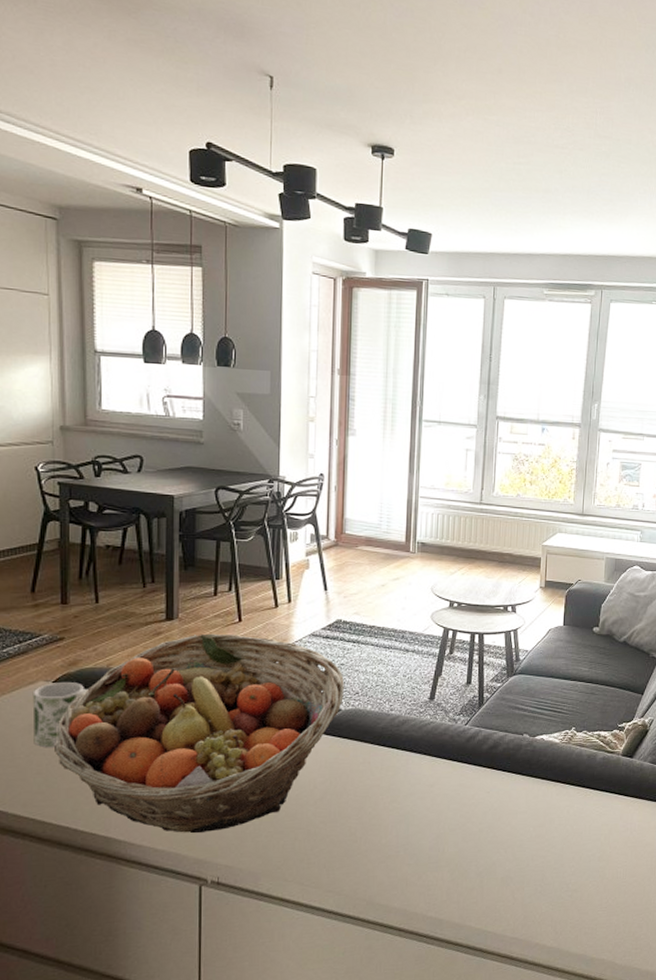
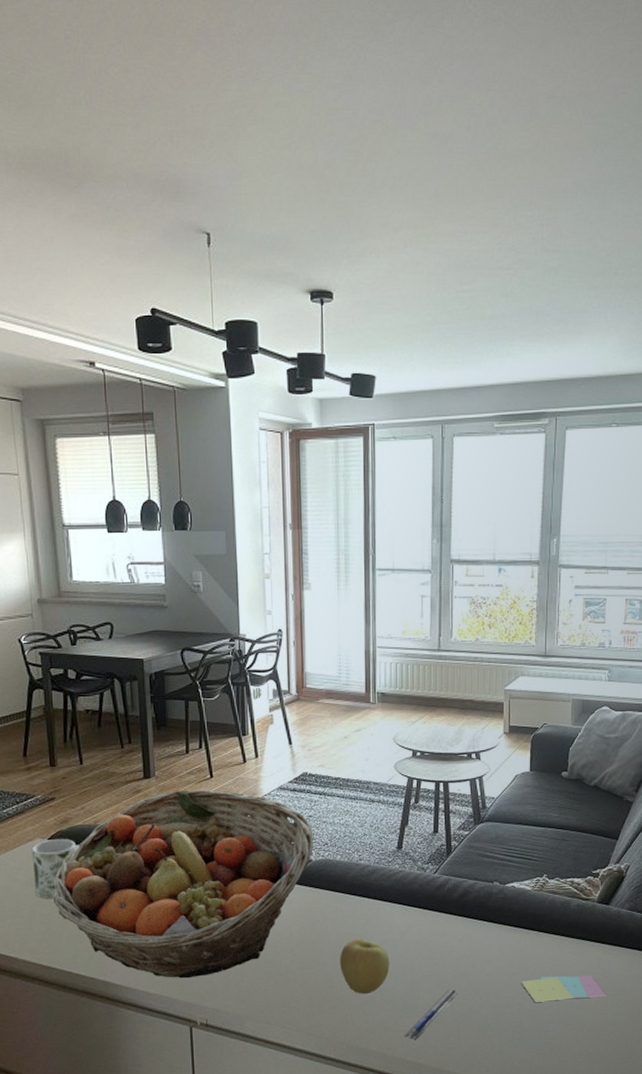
apple: none [364,791,416,849] -> present [339,939,390,995]
pen: none [427,841,483,895] -> present [405,988,458,1040]
sticky notes: none [545,827,626,855] -> present [521,975,606,1002]

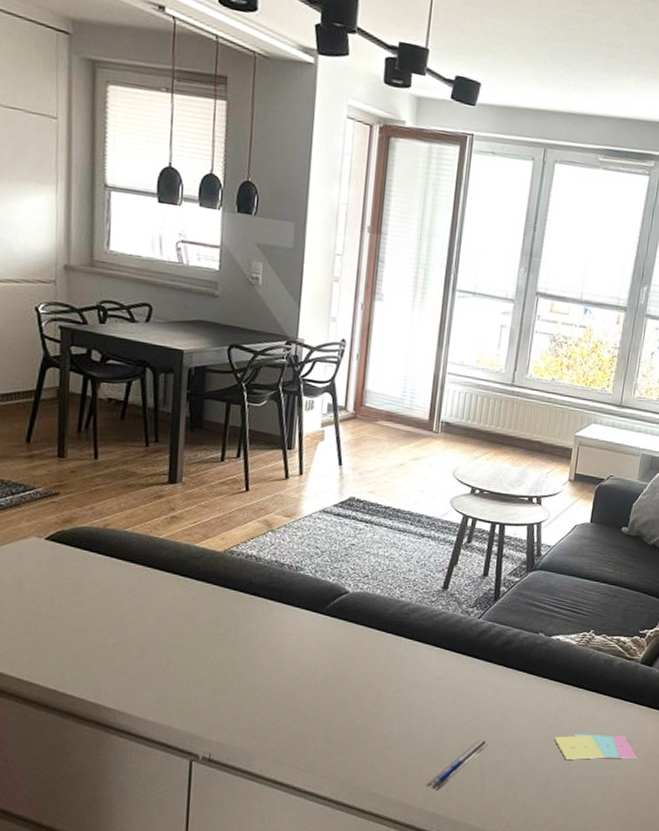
mug: present [31,839,80,900] -> none [23,539,83,608]
fruit basket: present [53,790,313,978] -> none [43,500,354,707]
apple: present [339,939,390,995] -> none [365,680,421,739]

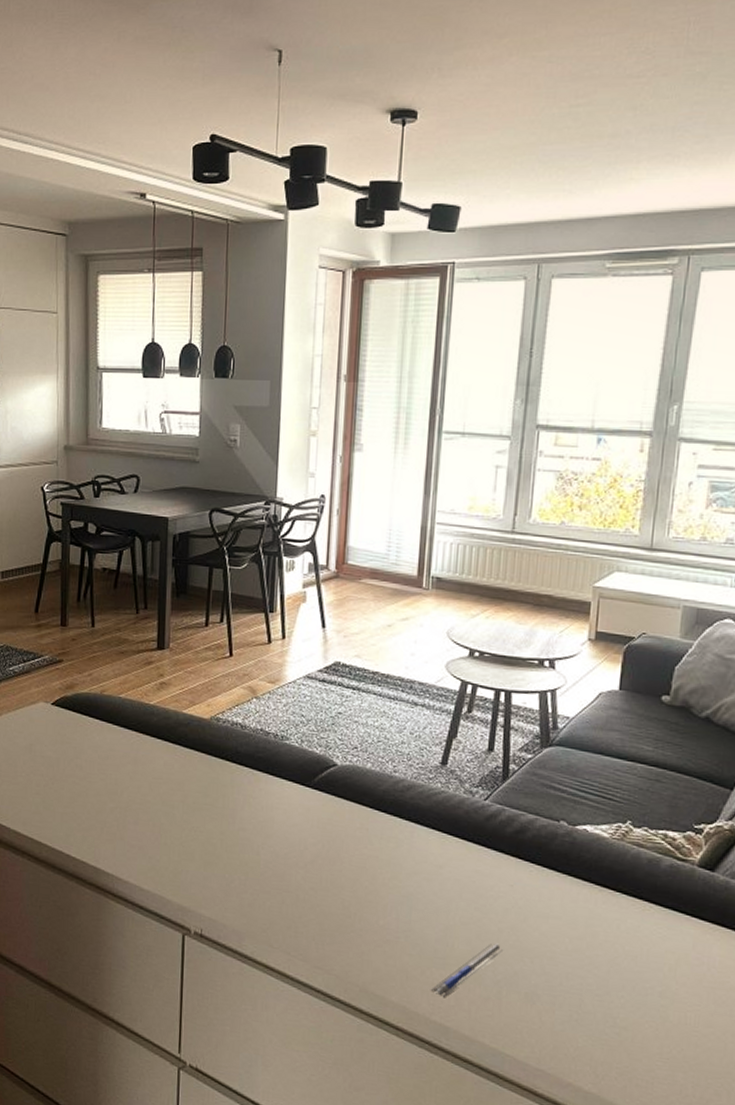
sticky notes: present [554,733,637,760] -> none [586,947,701,988]

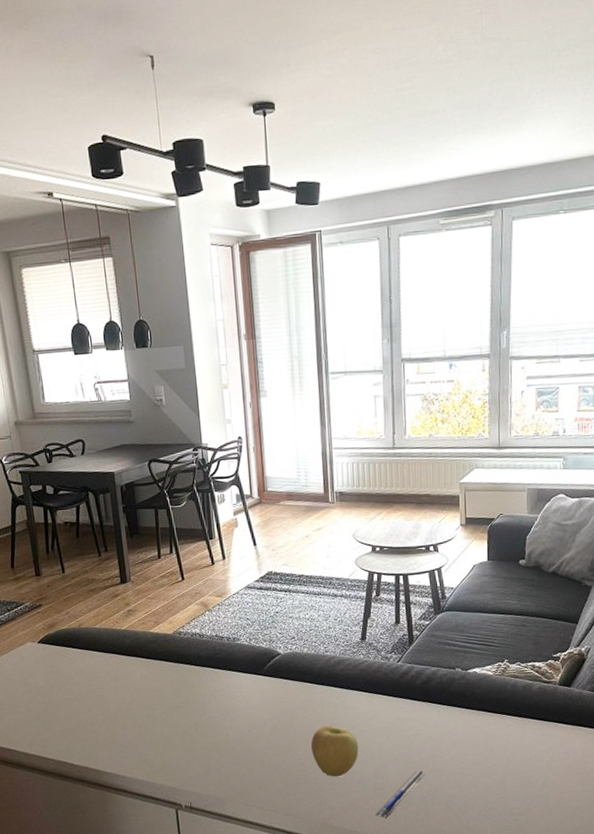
apple: none [359,864,421,932] -> present [310,725,359,777]

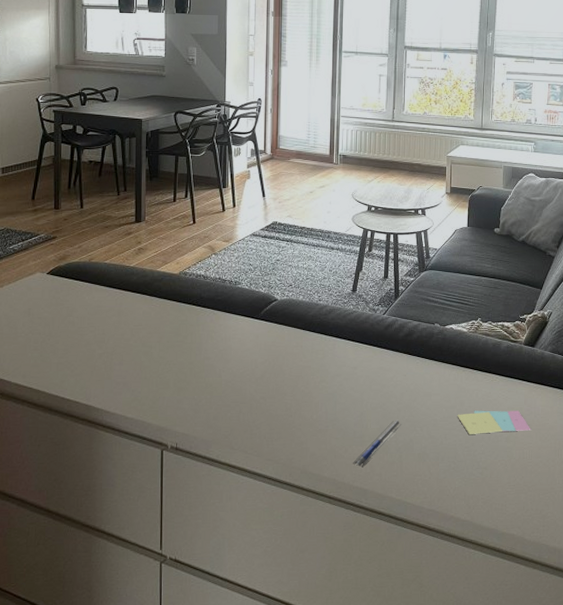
apple: present [310,725,359,777] -> none [297,372,342,424]
sticky notes: none [486,754,570,781] -> present [457,410,531,434]

